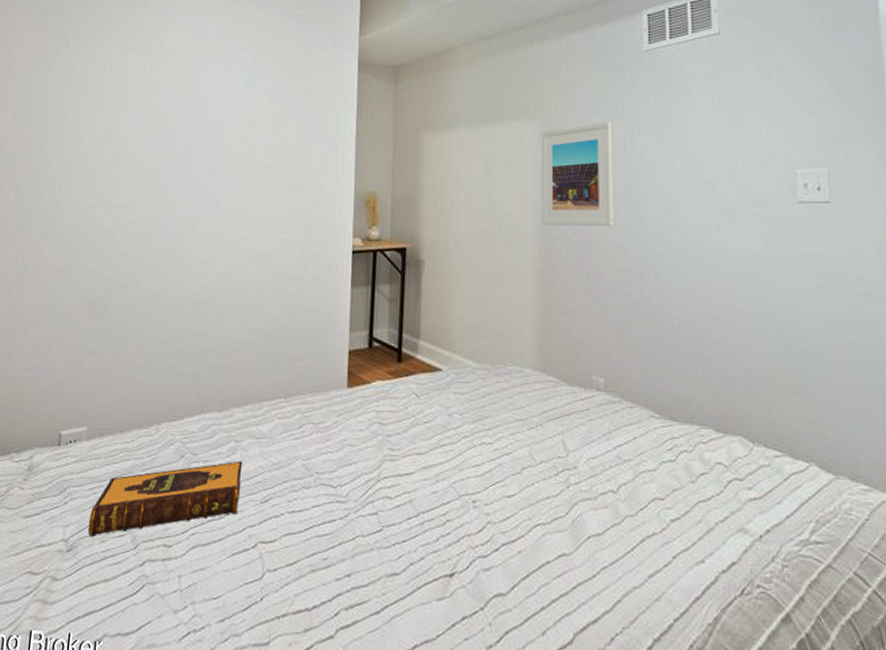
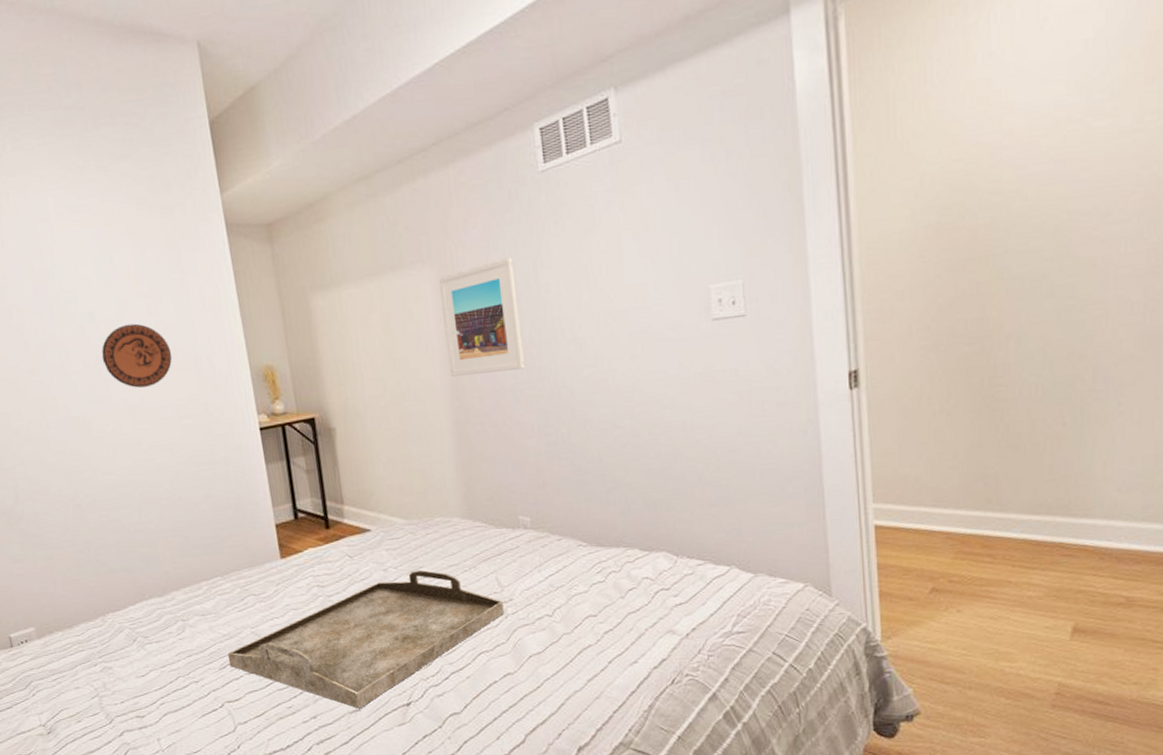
hardback book: present [87,460,243,538] -> none [60,636,200,720]
decorative plate: none [221,138,286,198] -> present [101,323,173,388]
serving tray: none [272,420,568,572] -> present [227,569,505,709]

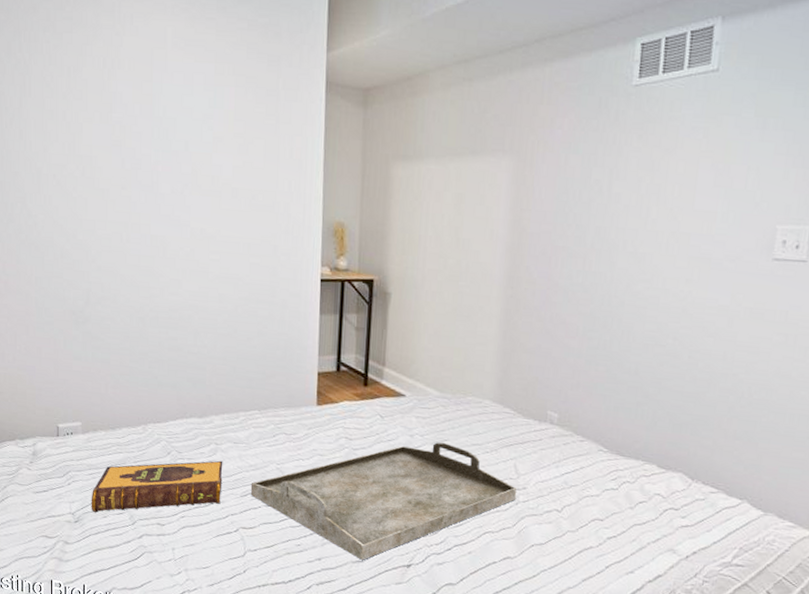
hardback book: none [60,636,200,720] -> present [91,460,223,513]
decorative plate: present [101,323,173,388] -> none [189,159,253,221]
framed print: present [438,257,526,376] -> none [509,162,590,272]

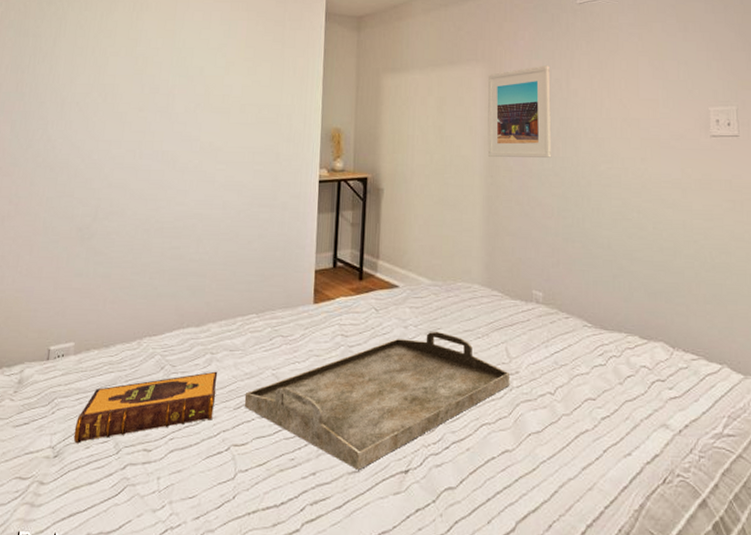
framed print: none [509,162,590,272] -> present [487,65,552,158]

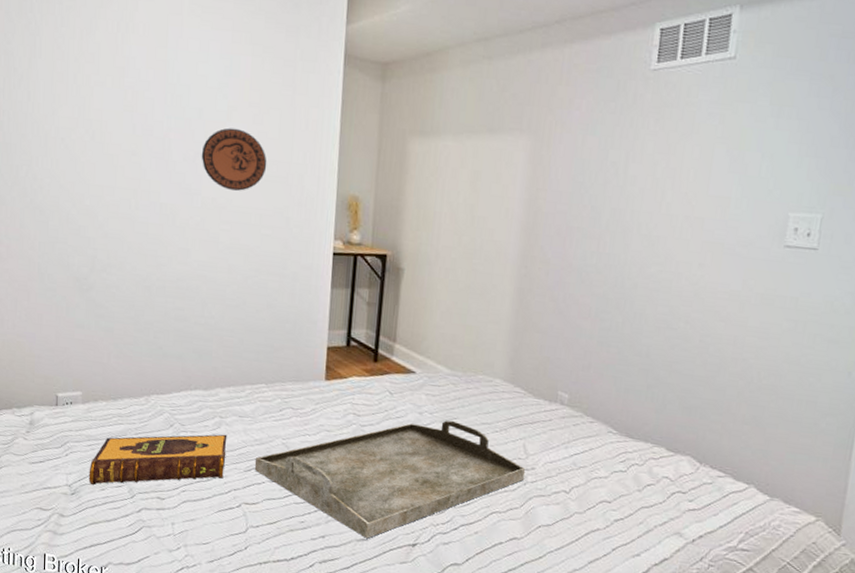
decorative plate: none [201,80,260,133] -> present [201,128,267,191]
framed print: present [487,65,552,158] -> none [524,144,607,253]

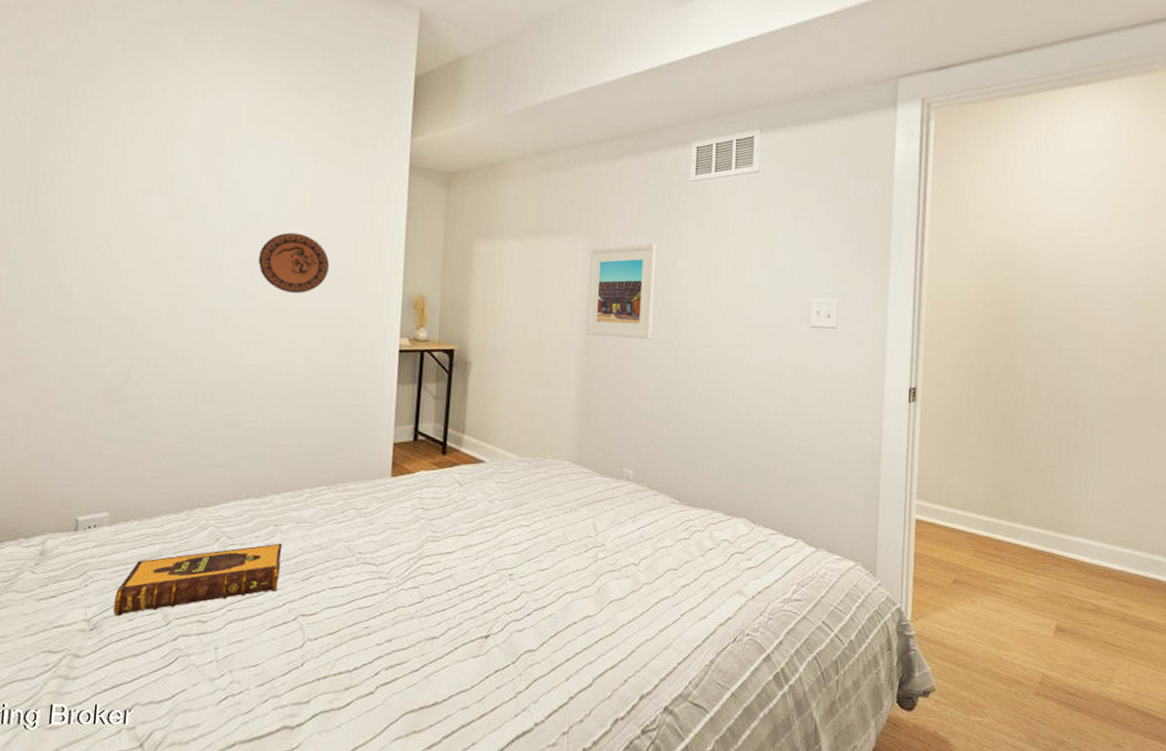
serving tray: present [254,420,526,539] -> none [313,505,596,636]
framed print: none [524,144,607,253] -> present [586,243,657,339]

